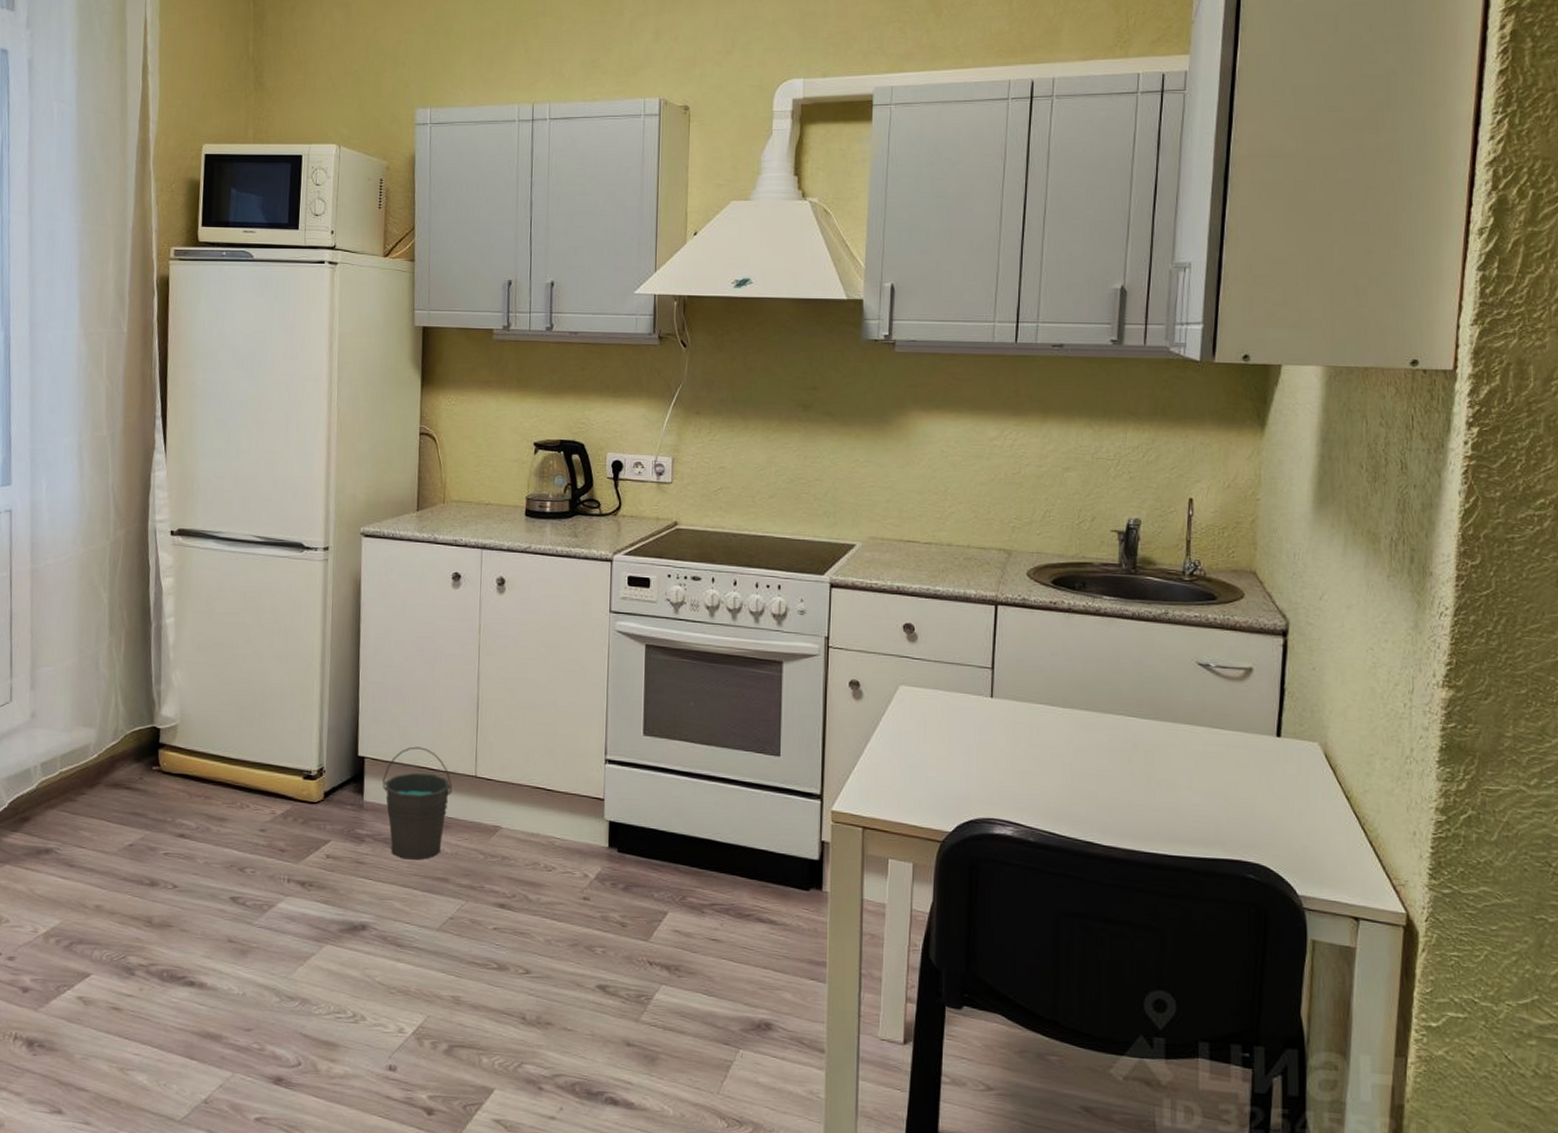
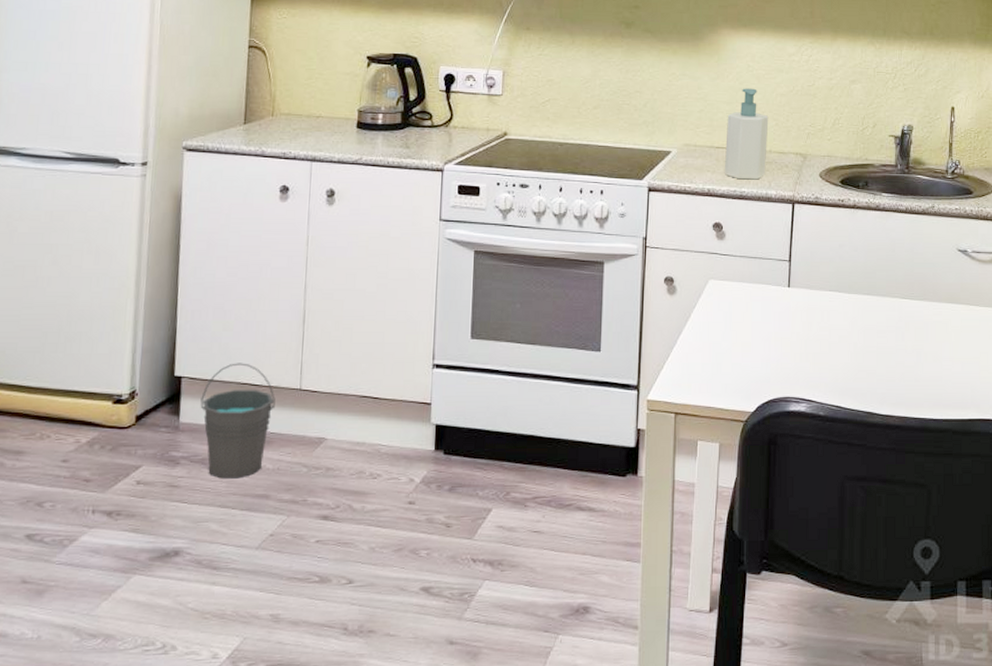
soap bottle: none [915,476,967,578] -> present [724,88,769,180]

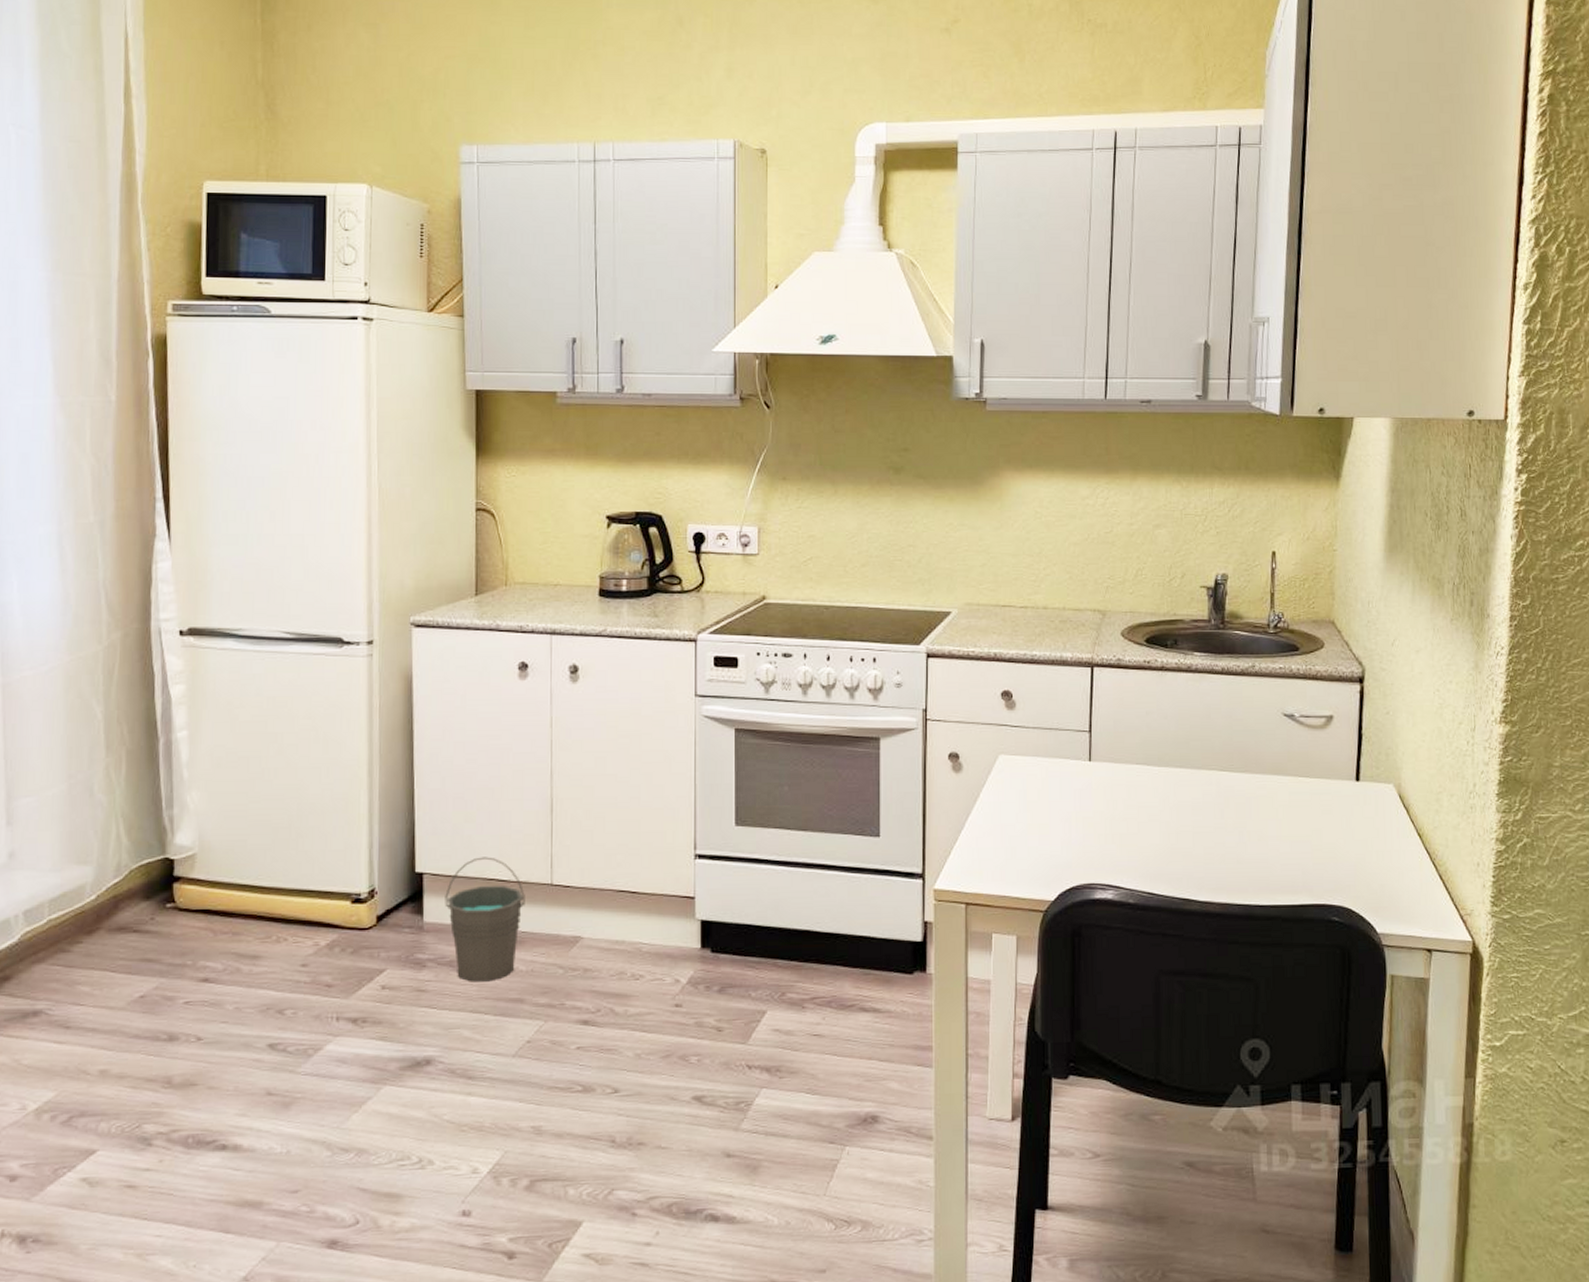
soap bottle: present [724,88,769,180] -> none [1012,537,1061,641]

